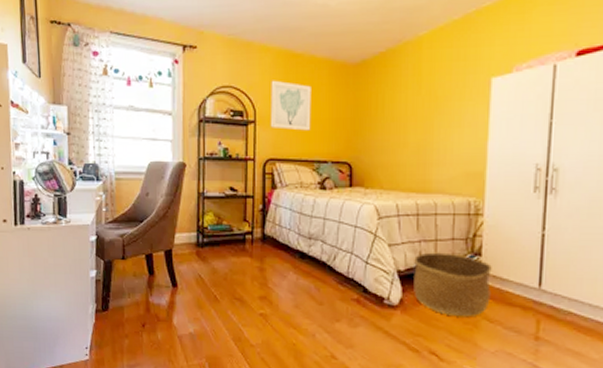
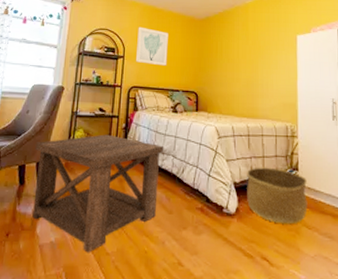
side table: none [160,217,311,345] -> present [32,134,164,253]

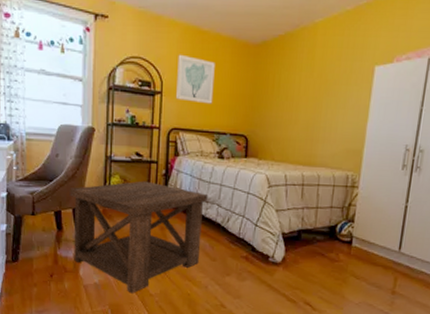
basket: present [247,167,308,224] -> none [295,218,362,273]

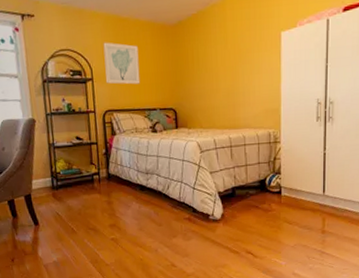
side table: present [69,181,208,294] -> none [19,161,148,266]

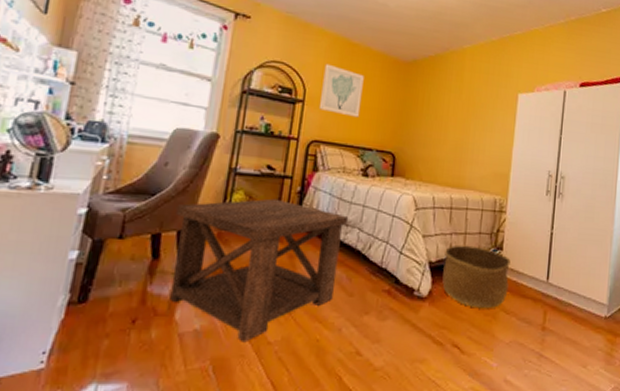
side table: none [19,161,148,266] -> present [169,198,349,343]
basket: none [230,174,289,222] -> present [442,244,511,308]

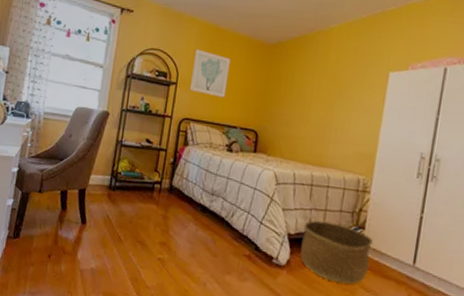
side table: present [169,198,349,343] -> none [74,167,214,284]

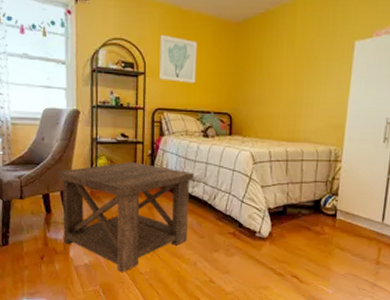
side table: none [74,167,214,284] -> present [56,161,195,273]
basket: present [300,220,373,284] -> none [281,192,346,246]

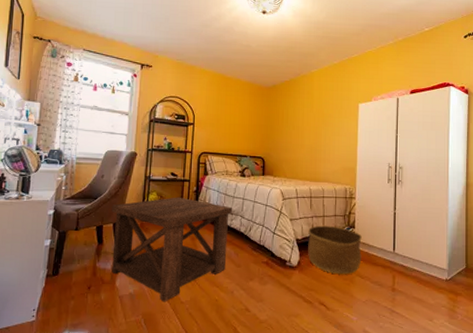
wall art: present [158,34,197,83] -> none [205,94,237,133]
basket: none [281,192,346,246] -> present [308,225,362,274]

